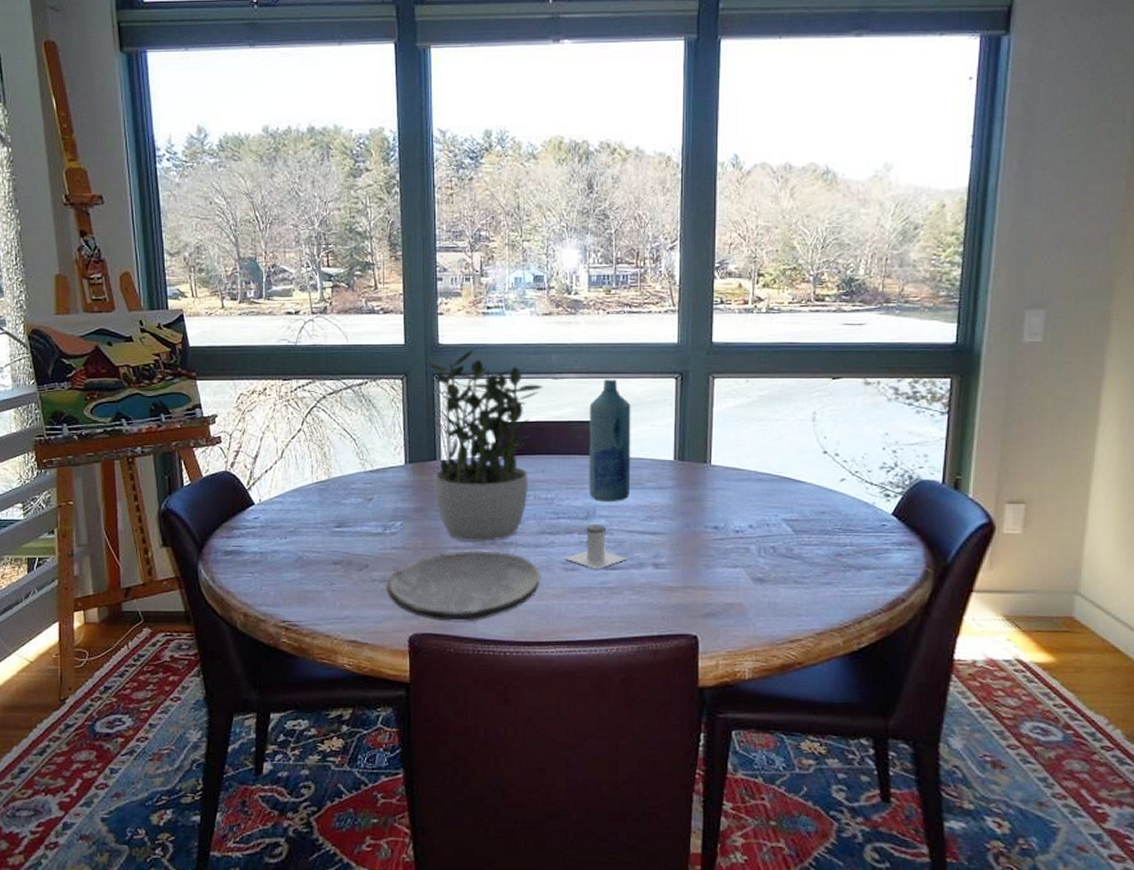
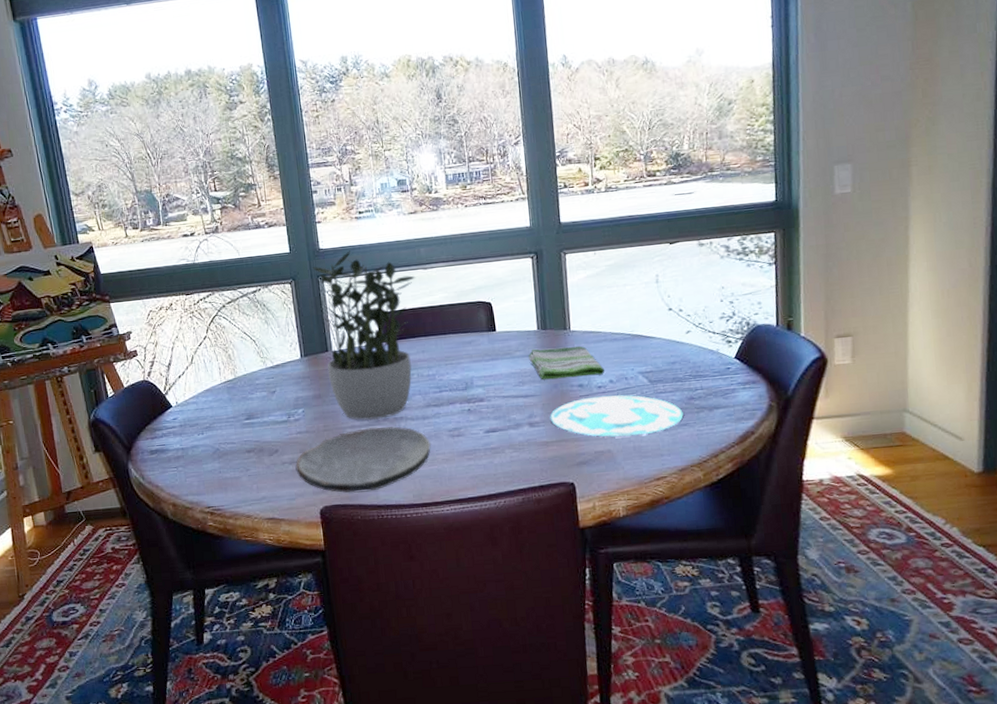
salt shaker: present [564,524,628,570] -> none [449,393,506,434]
bottle: present [589,379,631,501] -> none [458,263,502,373]
dish towel: none [661,481,744,518] -> present [528,345,604,380]
plate: none [678,541,828,590] -> present [550,395,684,437]

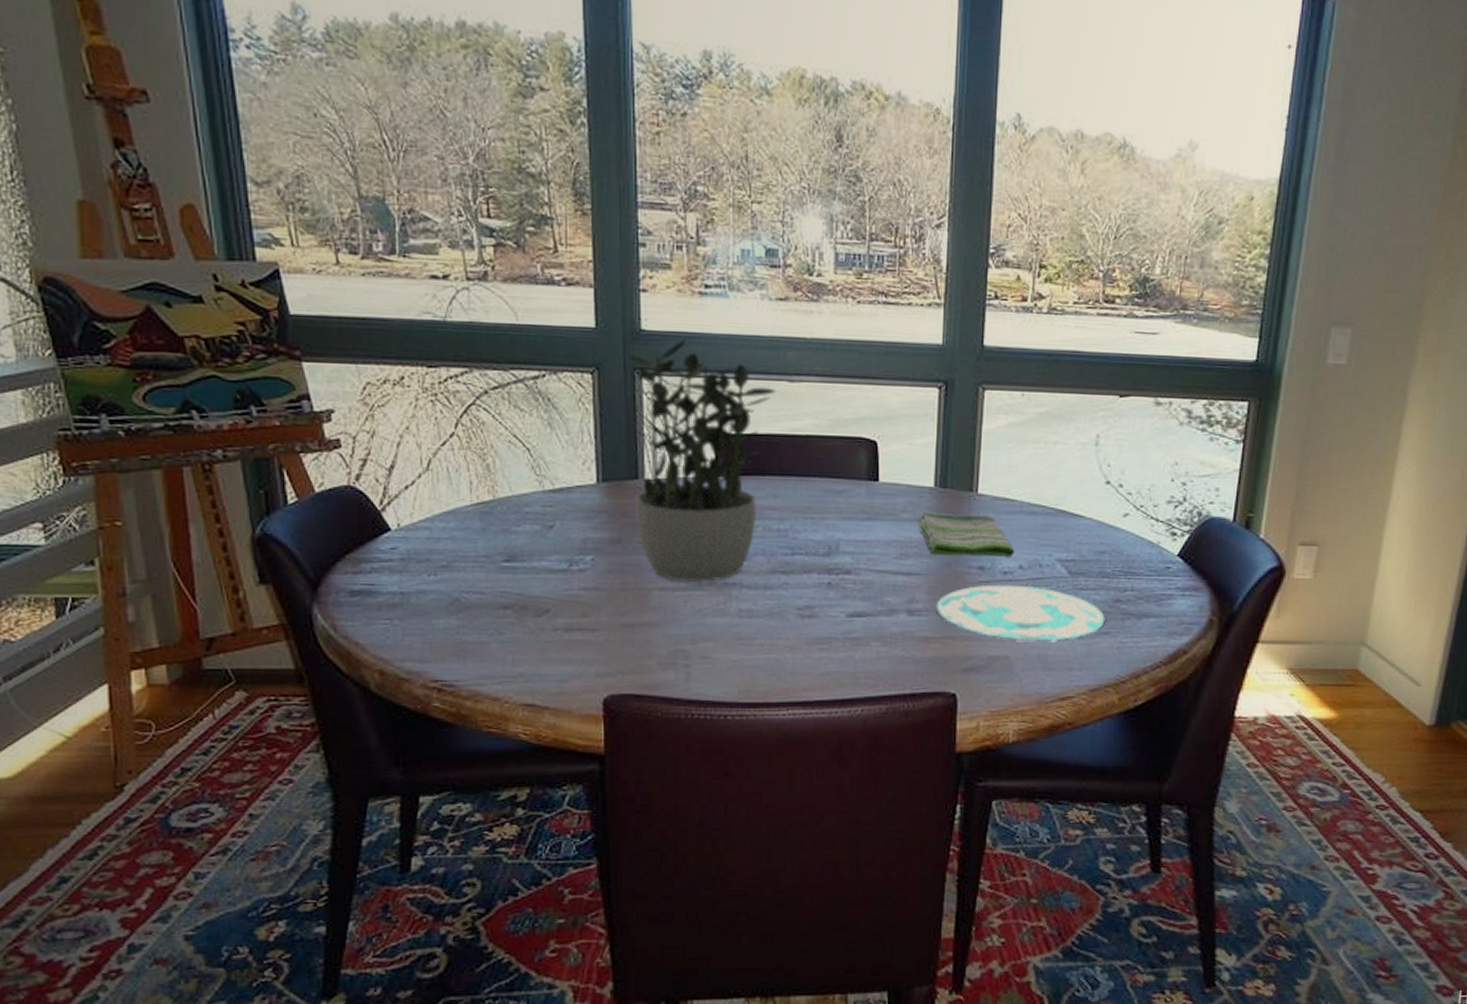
plate: present [295,427,431,493] -> none [573,593,771,680]

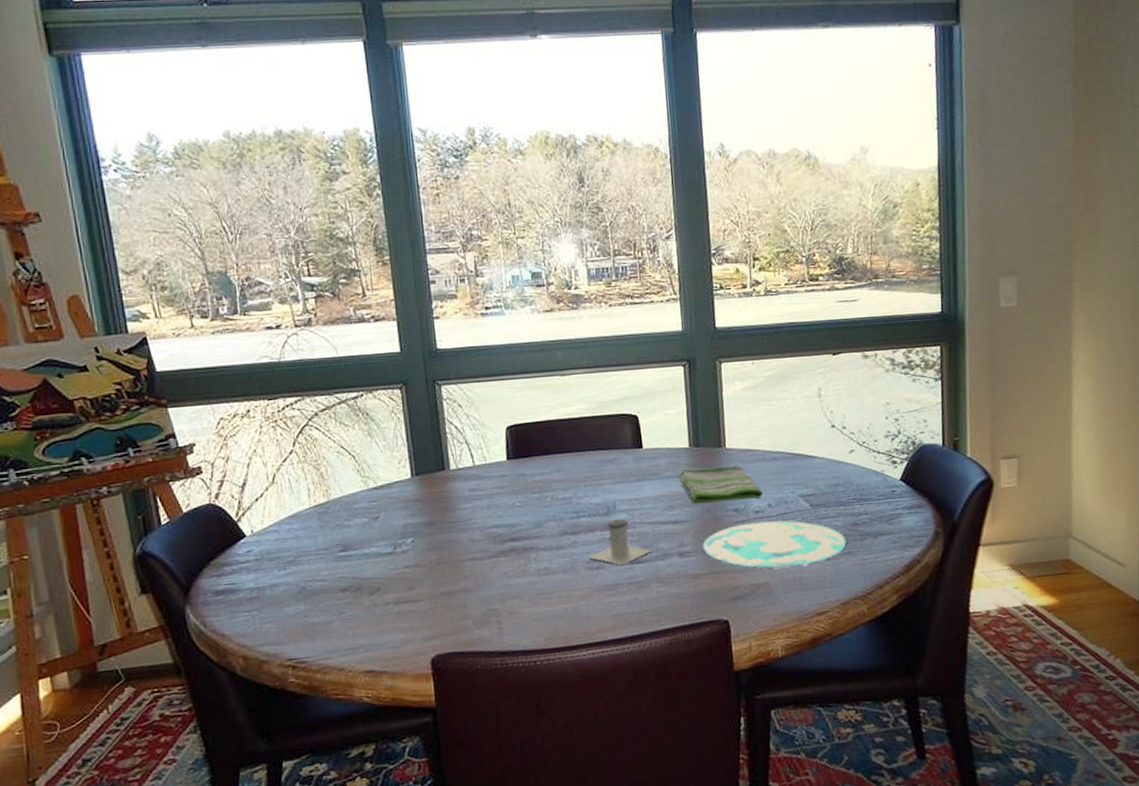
potted plant: present [627,339,777,583] -> none [427,352,552,552]
salt shaker: none [800,562,877,617] -> present [588,519,653,566]

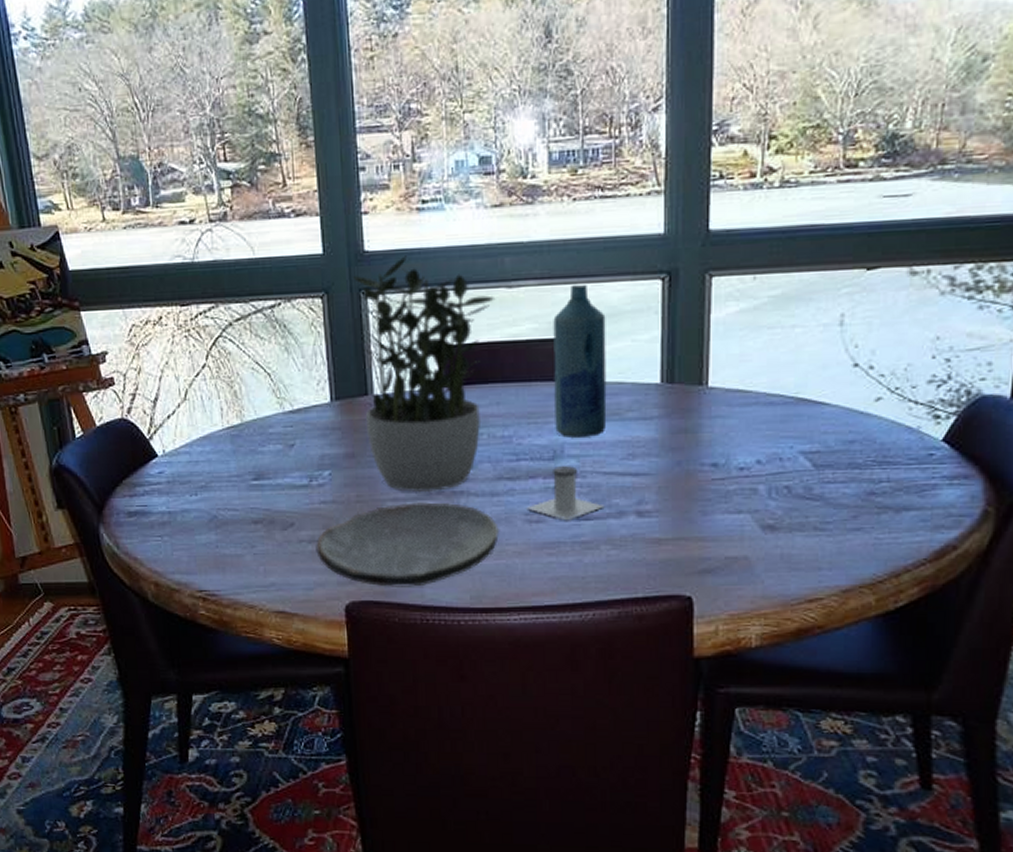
plate: none [401,558,566,638] -> present [316,502,499,587]
potted plant: none [427,352,552,552] -> present [352,255,496,493]
bottle: none [600,371,649,496] -> present [553,284,607,438]
dish towel: present [679,465,762,504] -> none [645,409,750,454]
plate: present [702,520,847,568] -> none [667,481,857,540]

